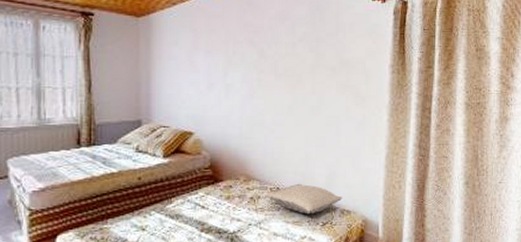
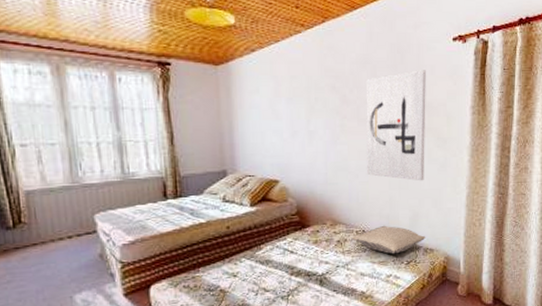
wall art: none [282,27,345,139] -> present [365,70,426,181]

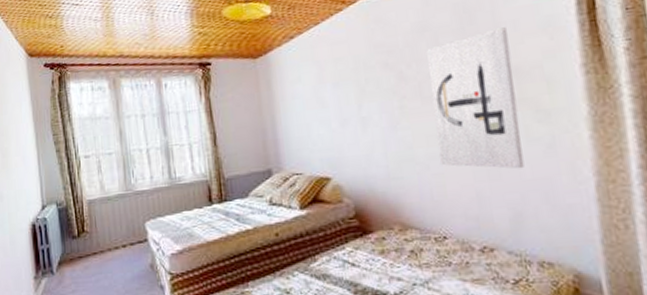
pillow: present [351,225,426,254] -> none [429,229,539,270]

